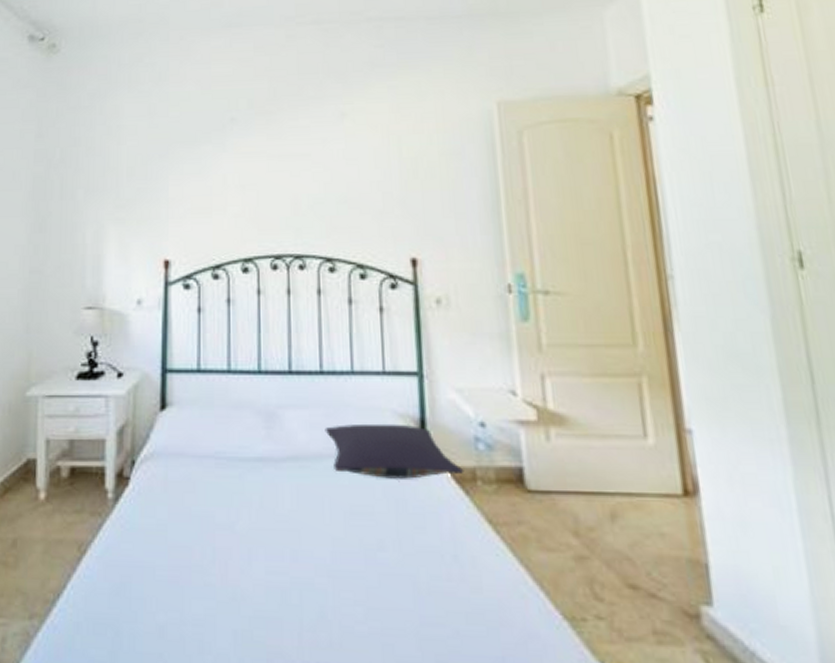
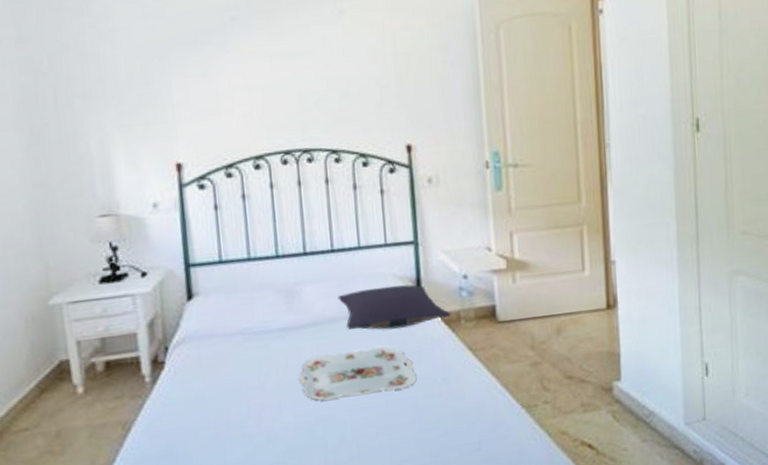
serving tray: none [274,498,418,560] -> present [299,346,417,401]

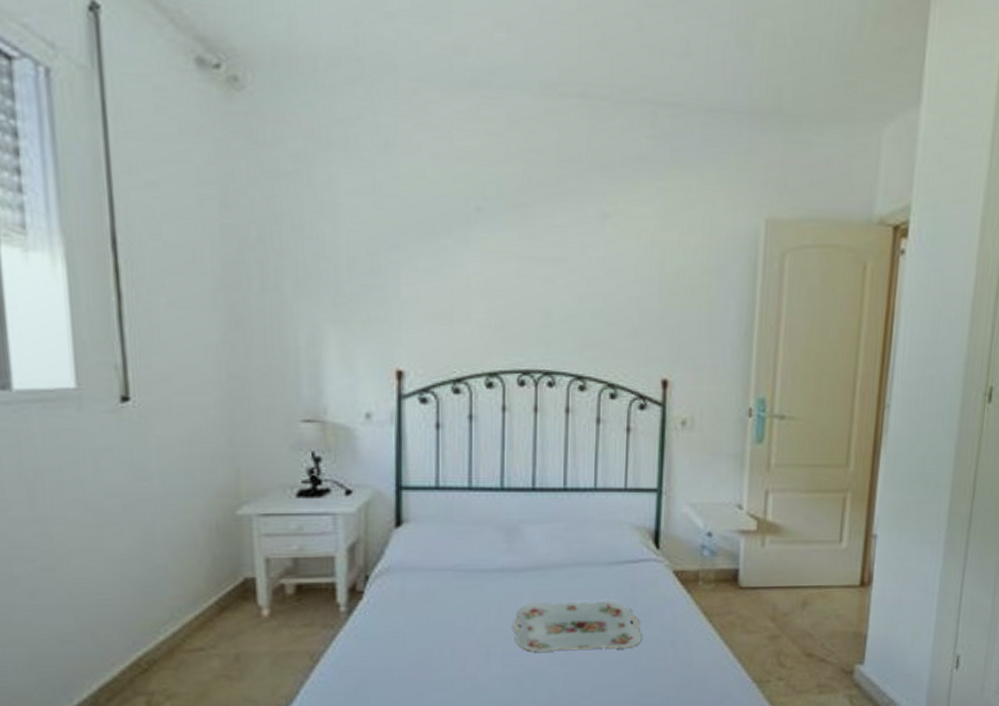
pillow: present [338,284,451,330] -> none [565,535,689,583]

